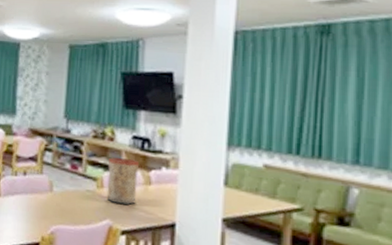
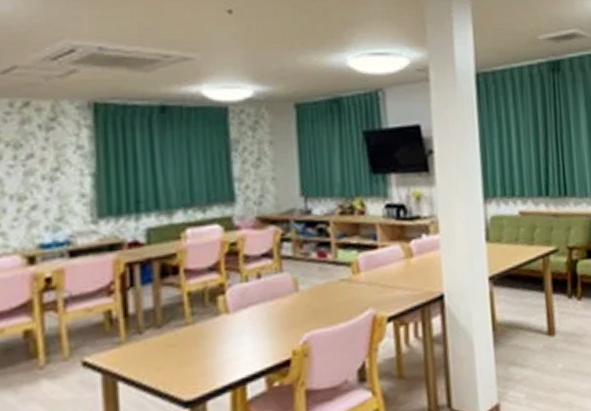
vase: present [106,157,140,205] -> none [362,232,399,287]

